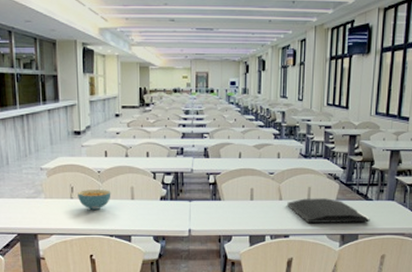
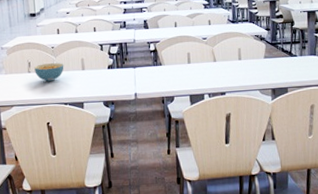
desk pad: present [287,198,370,224] -> none [221,57,297,81]

